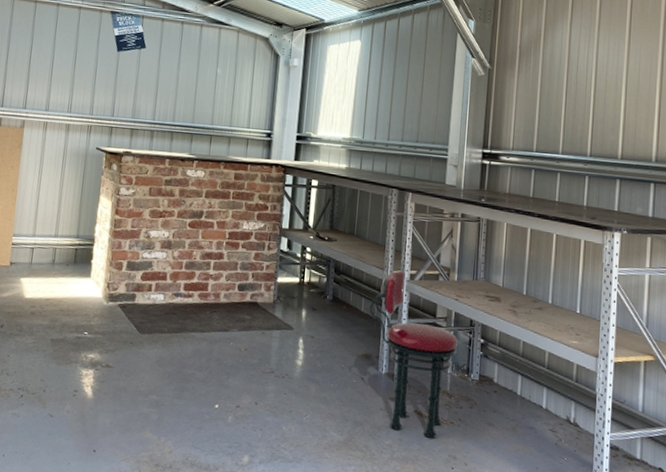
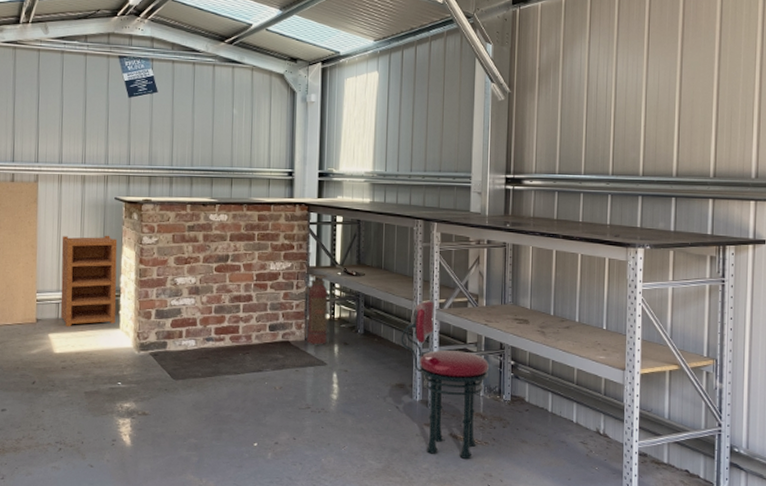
cupboard: none [34,182,96,273] -> present [60,235,118,327]
fire extinguisher: none [272,235,300,309] -> present [304,273,328,345]

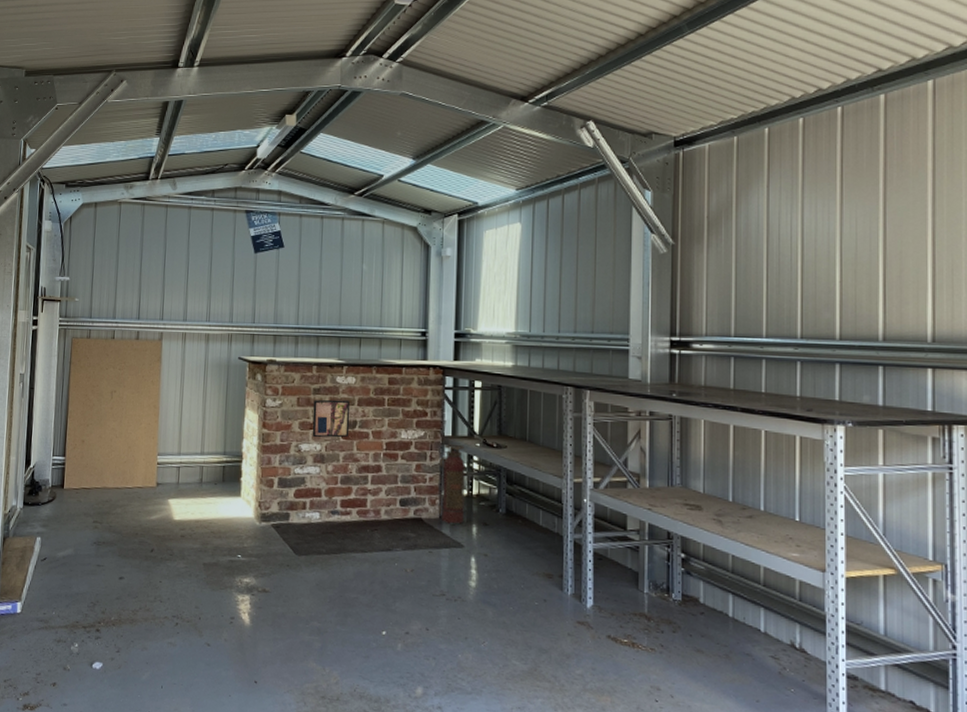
cupboard: present [60,235,118,327] -> none [181,396,240,493]
wall art: none [187,236,223,272] -> present [312,399,350,438]
stool: present [401,300,489,459] -> none [548,478,654,667]

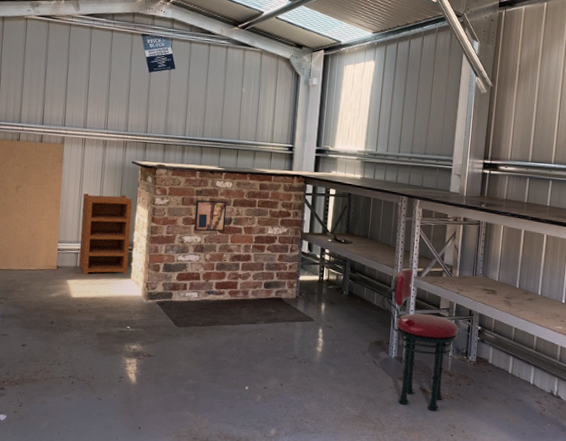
cupboard: none [181,396,240,493] -> present [79,193,133,275]
fire extinguisher: present [438,444,465,525] -> none [295,239,319,303]
stool: none [548,478,654,667] -> present [381,268,458,411]

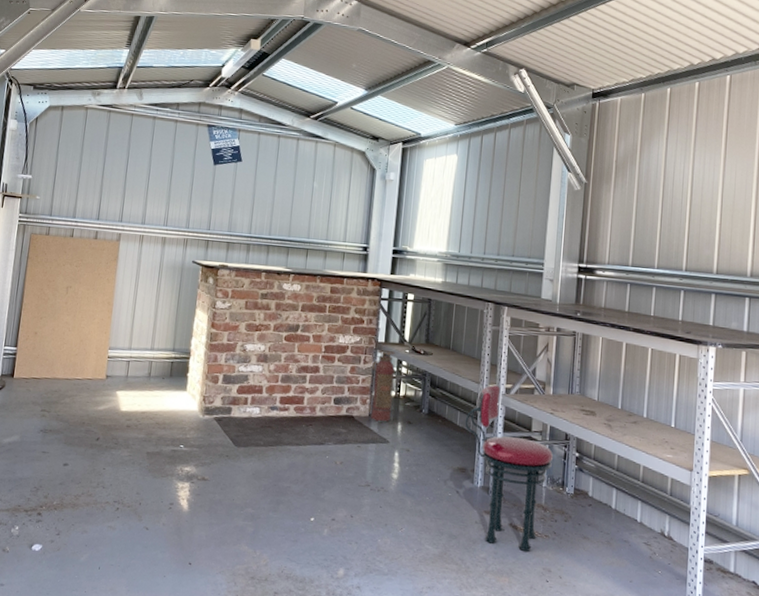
cupboard: present [79,193,133,275] -> none [130,295,192,386]
wall art: present [193,200,227,232] -> none [257,304,294,340]
fire extinguisher: none [295,239,319,303] -> present [368,349,395,423]

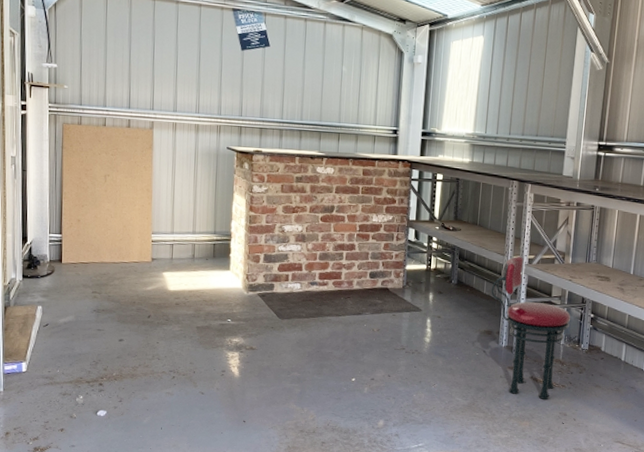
fire extinguisher: present [368,349,395,423] -> none [401,227,426,293]

